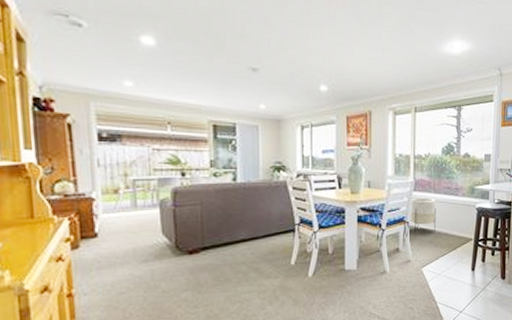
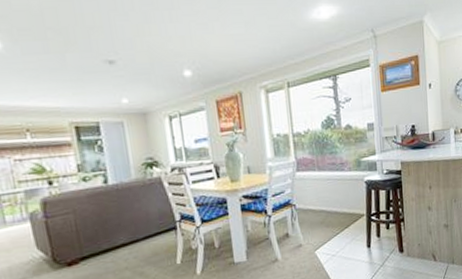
planter: present [411,198,436,234] -> none [295,177,325,217]

